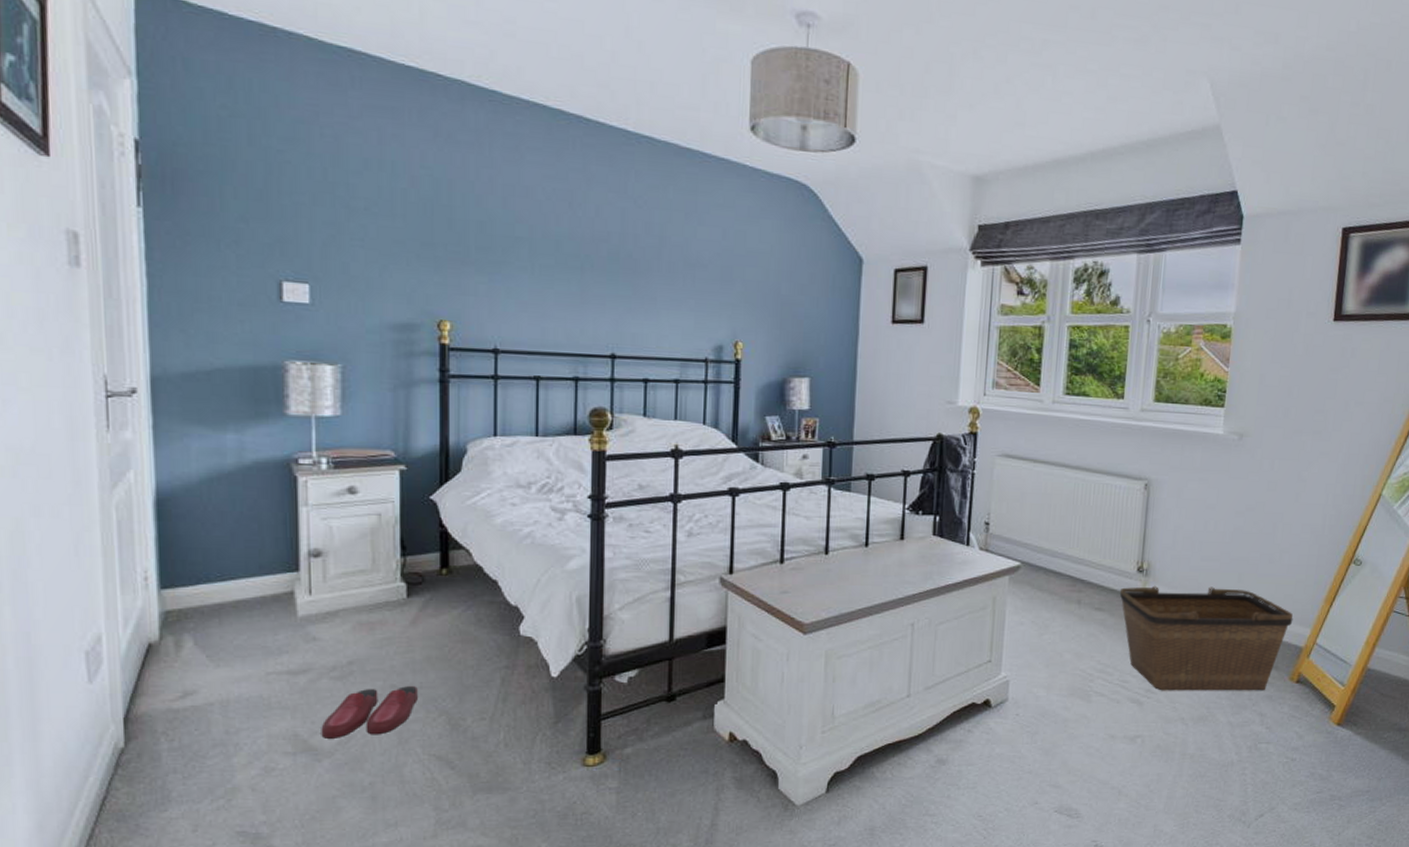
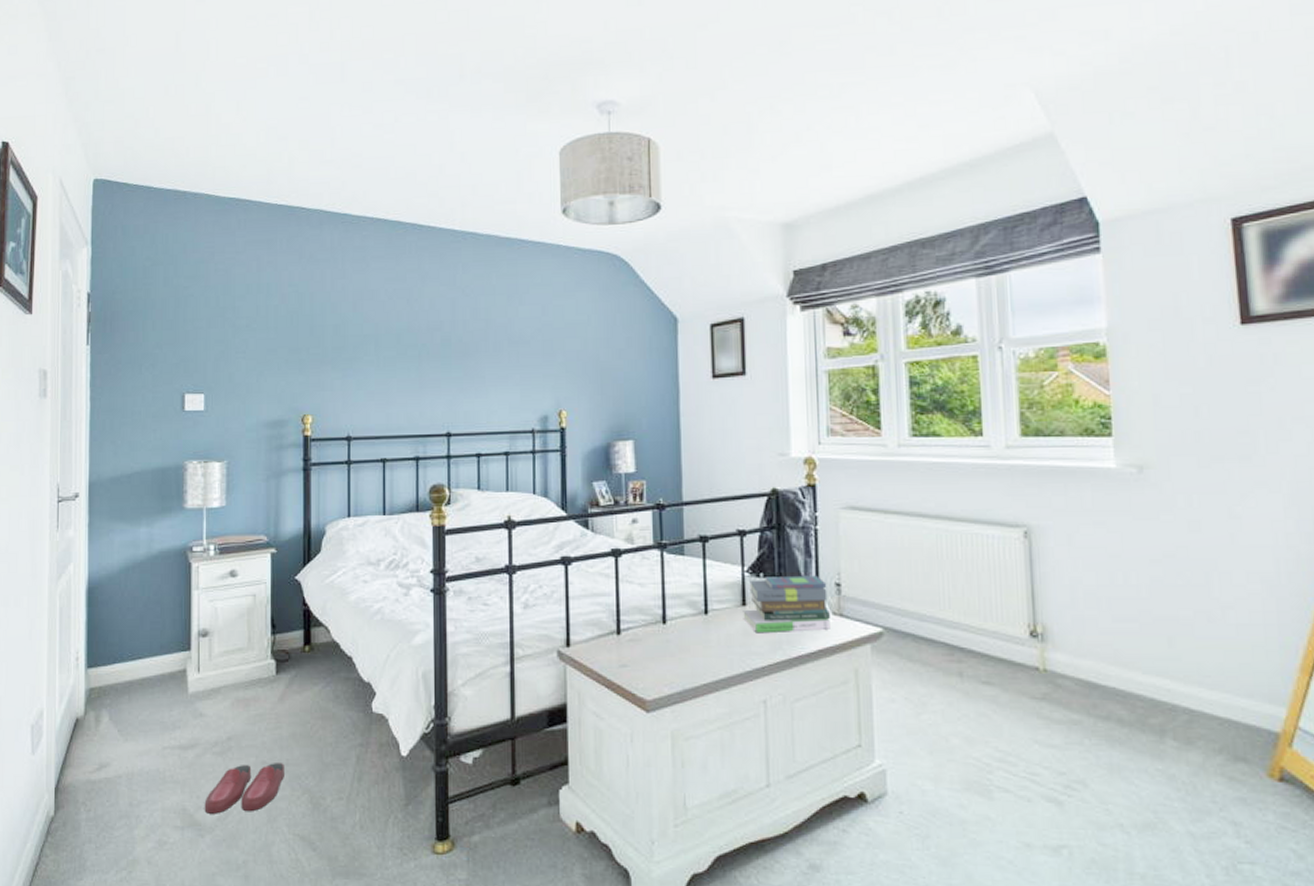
books: none [900,514,978,565] -> present [743,575,830,634]
bicycle basket: present [1119,585,1293,691] -> none [1010,653,1258,791]

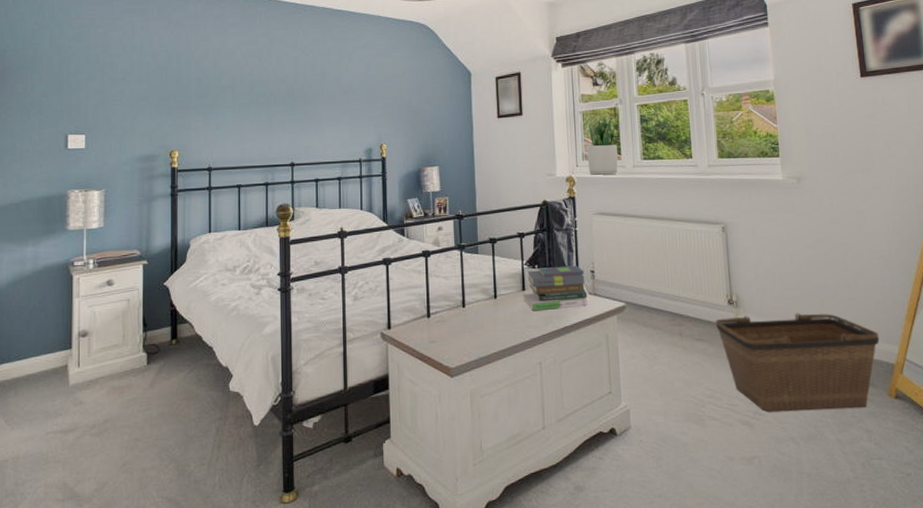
slippers: present [204,762,284,814] -> none [83,437,154,486]
planter: none [833,377,877,456] -> present [587,116,618,175]
bicycle basket: none [1010,653,1258,791] -> present [715,313,880,413]

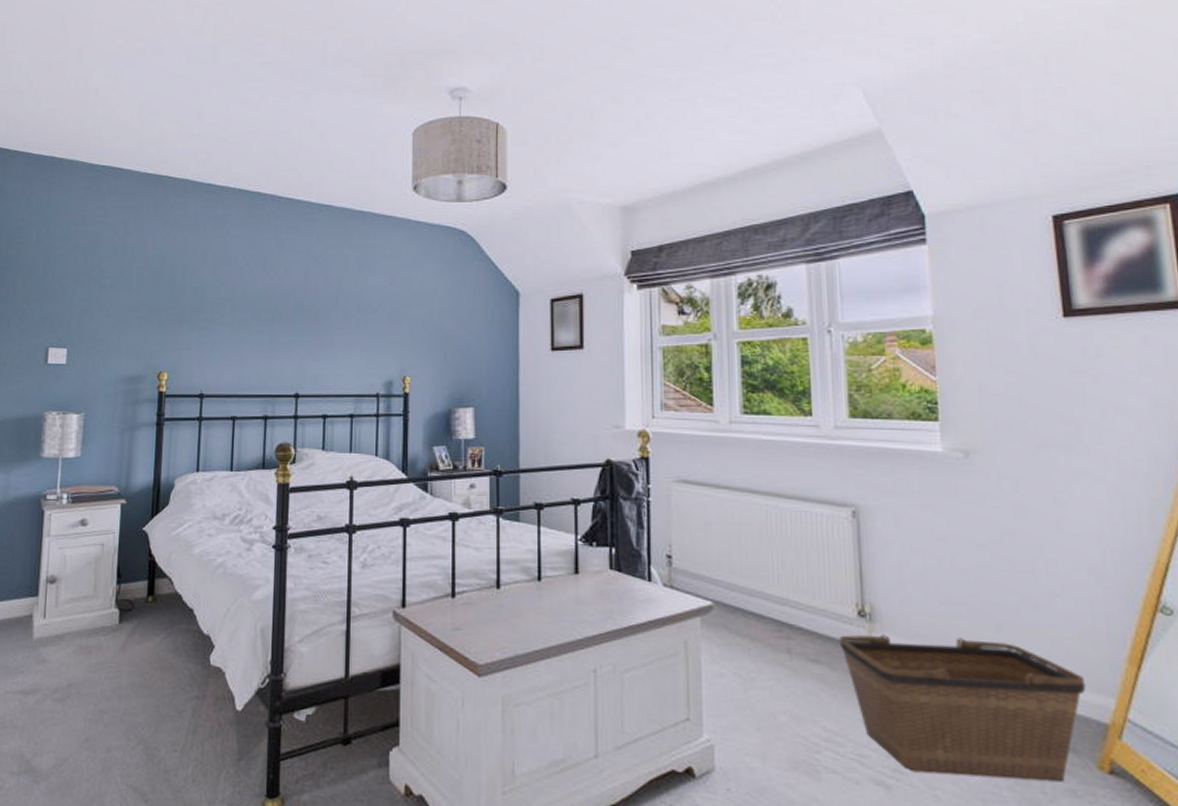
books: present [523,265,587,311] -> none [575,545,661,602]
planter: present [587,116,618,175] -> none [667,354,709,431]

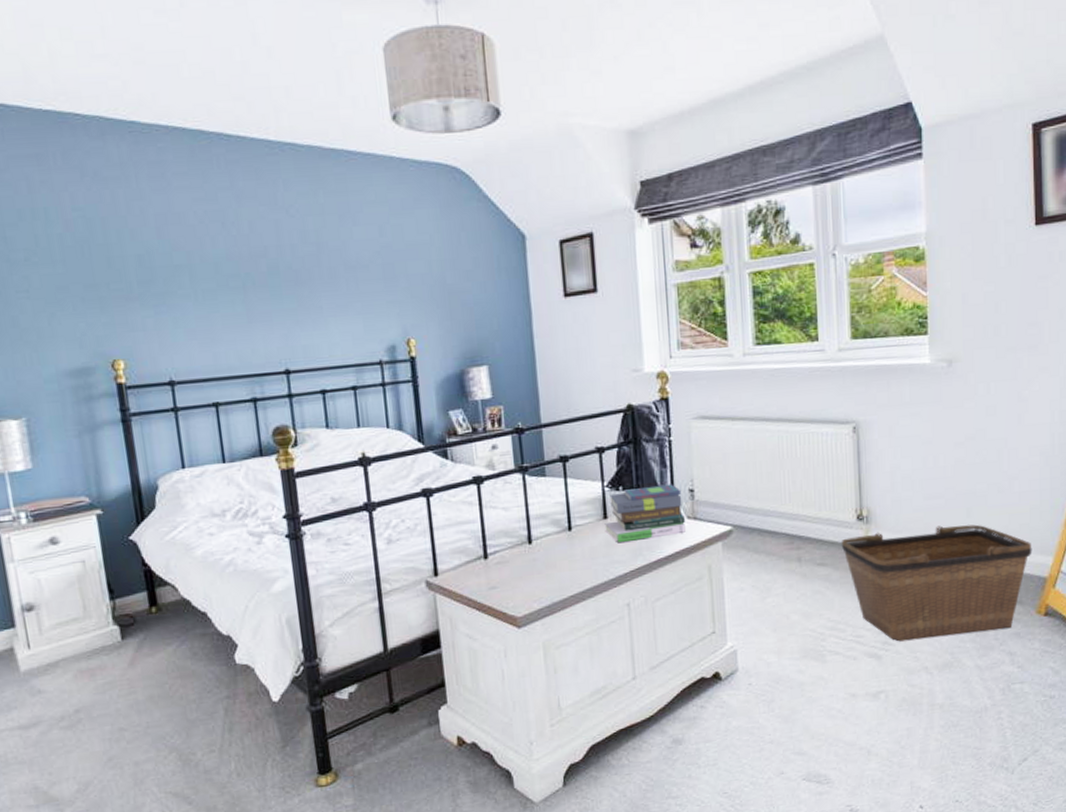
books: none [575,545,661,602] -> present [604,484,686,543]

